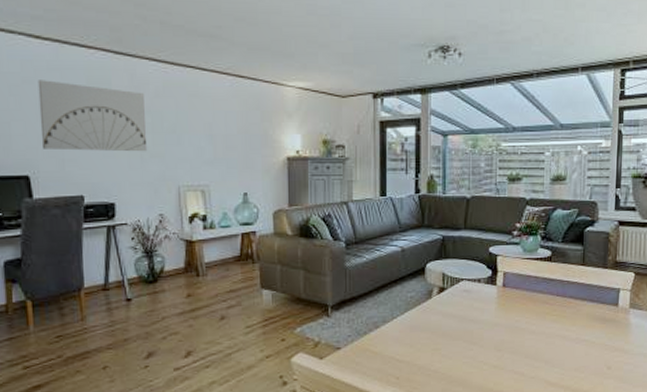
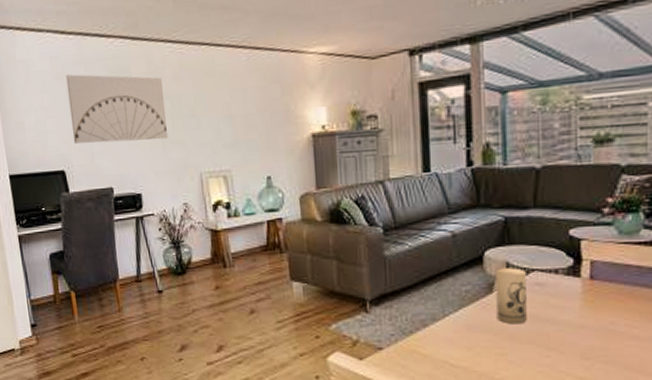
candle: none [434,278,457,324] -> present [495,268,527,325]

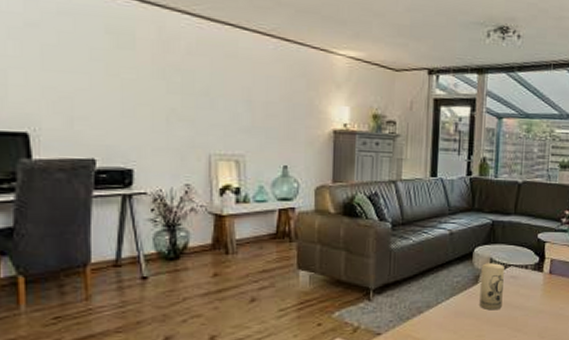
wall art: present [65,74,169,144] -> none [44,23,175,115]

